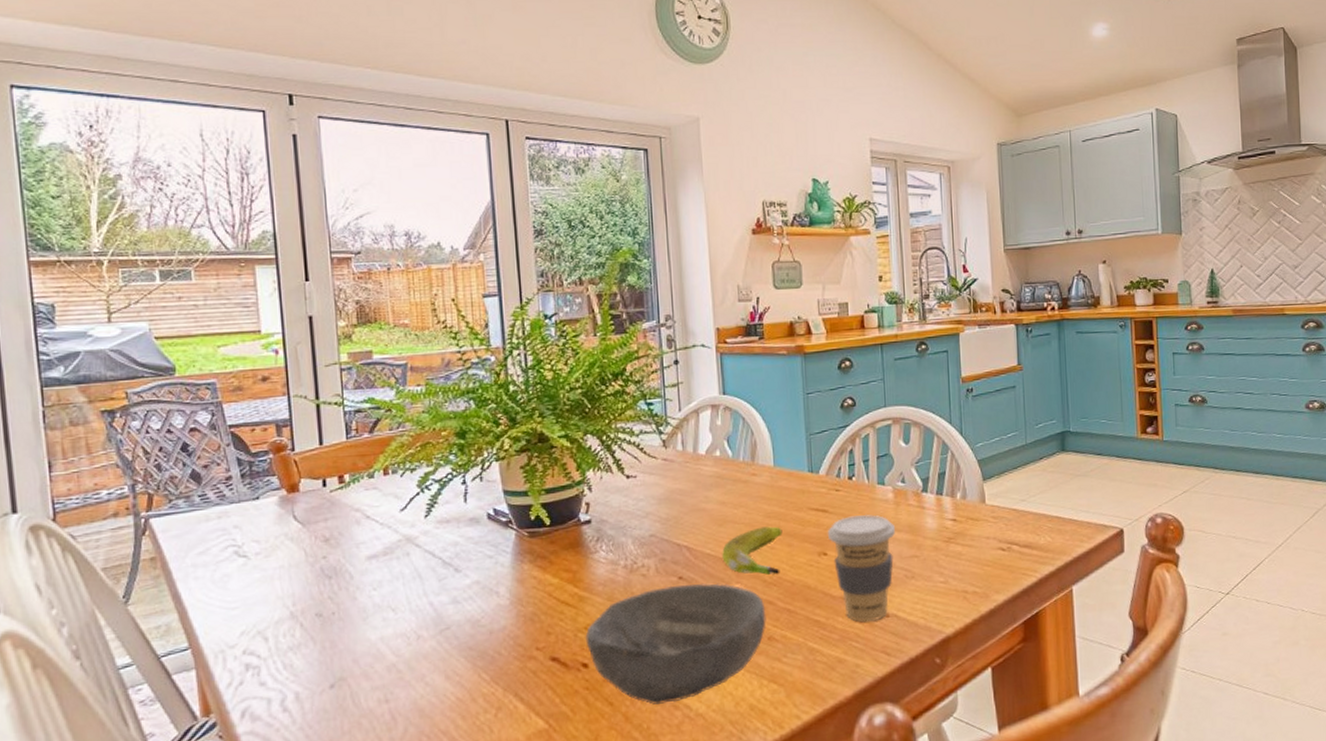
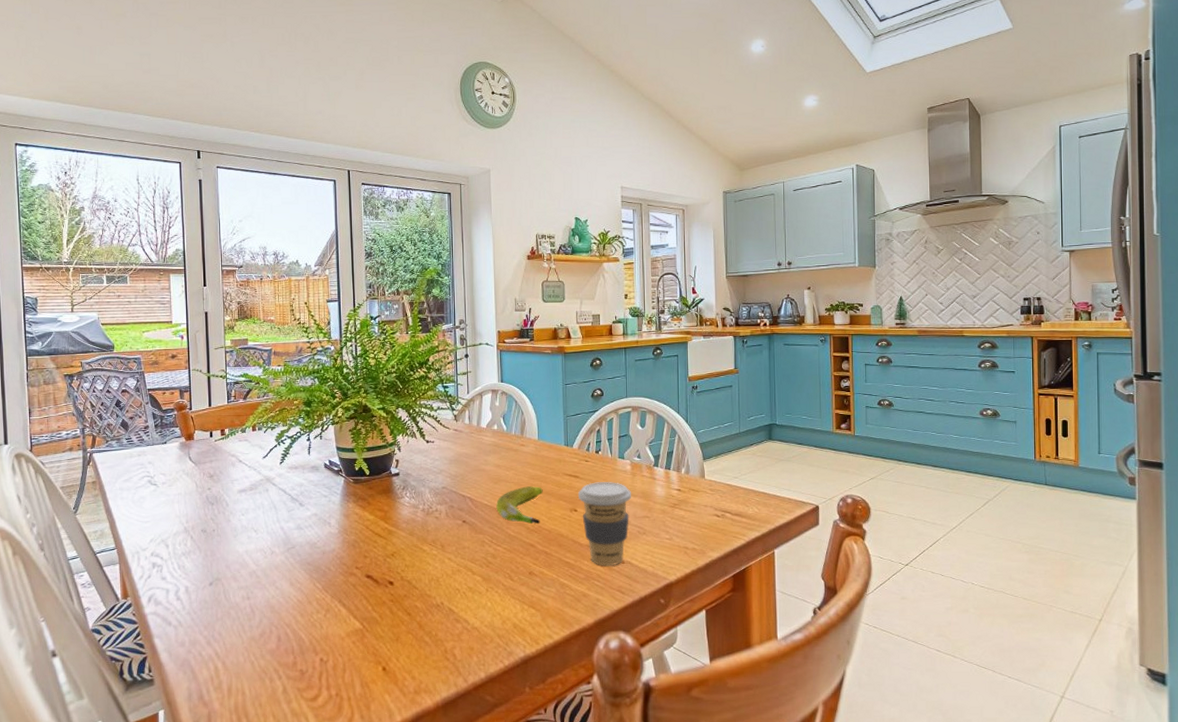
bowl: present [585,583,766,705] -> none [392,526,528,617]

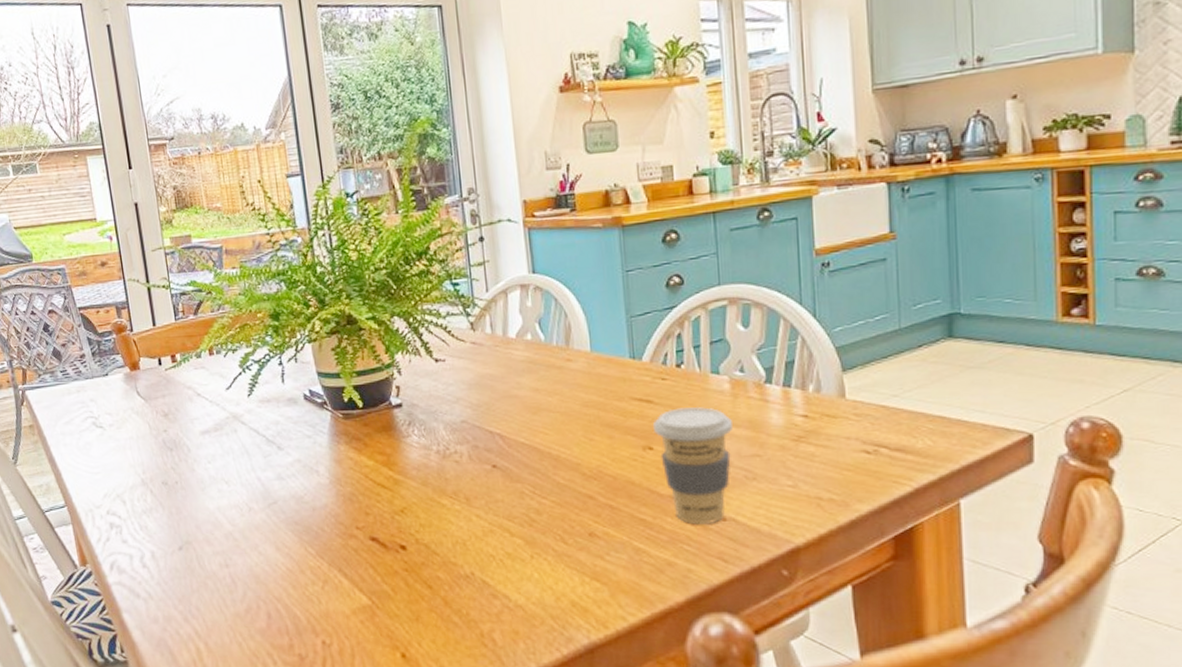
banana: present [496,486,543,525] -> none [537,416,602,469]

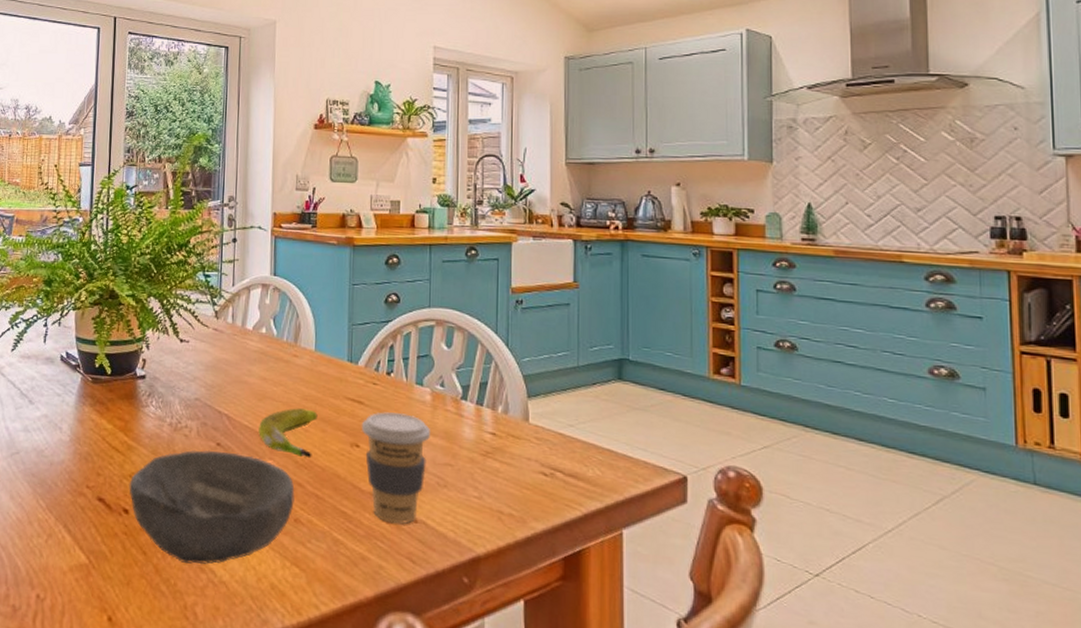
bowl: none [402,472,587,591] -> present [129,449,295,565]
banana: none [537,416,602,469] -> present [258,408,318,459]

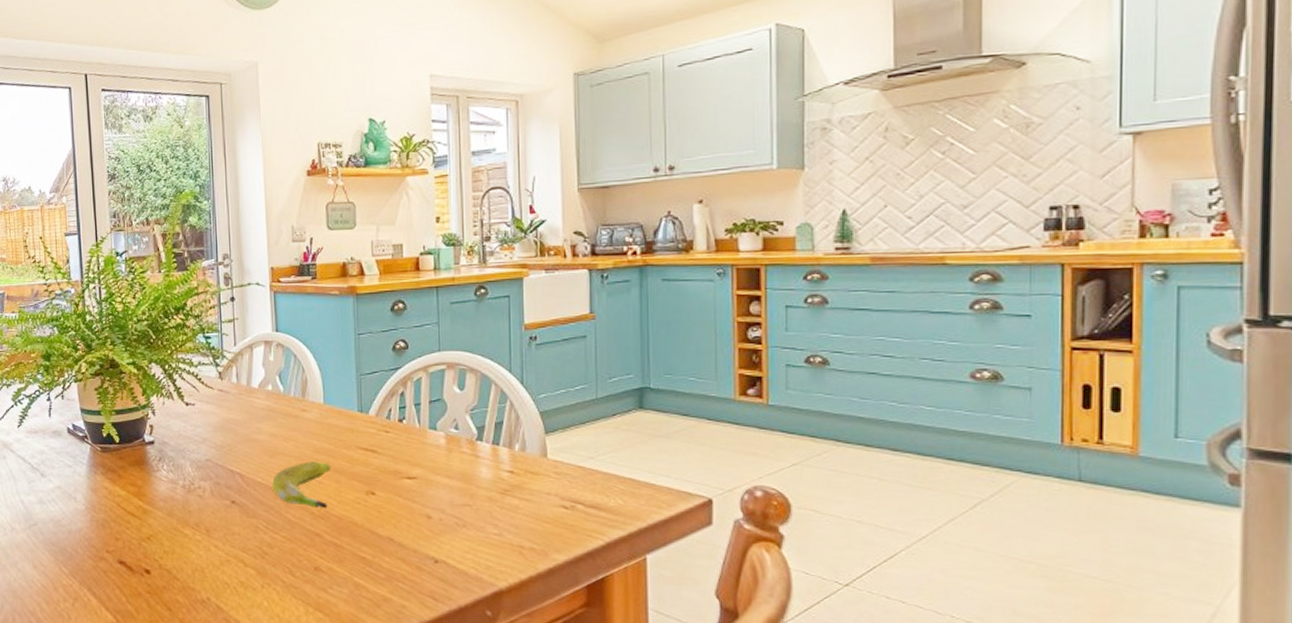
bowl: present [129,449,295,565] -> none [148,508,313,616]
coffee cup: present [362,412,430,524] -> none [376,457,446,565]

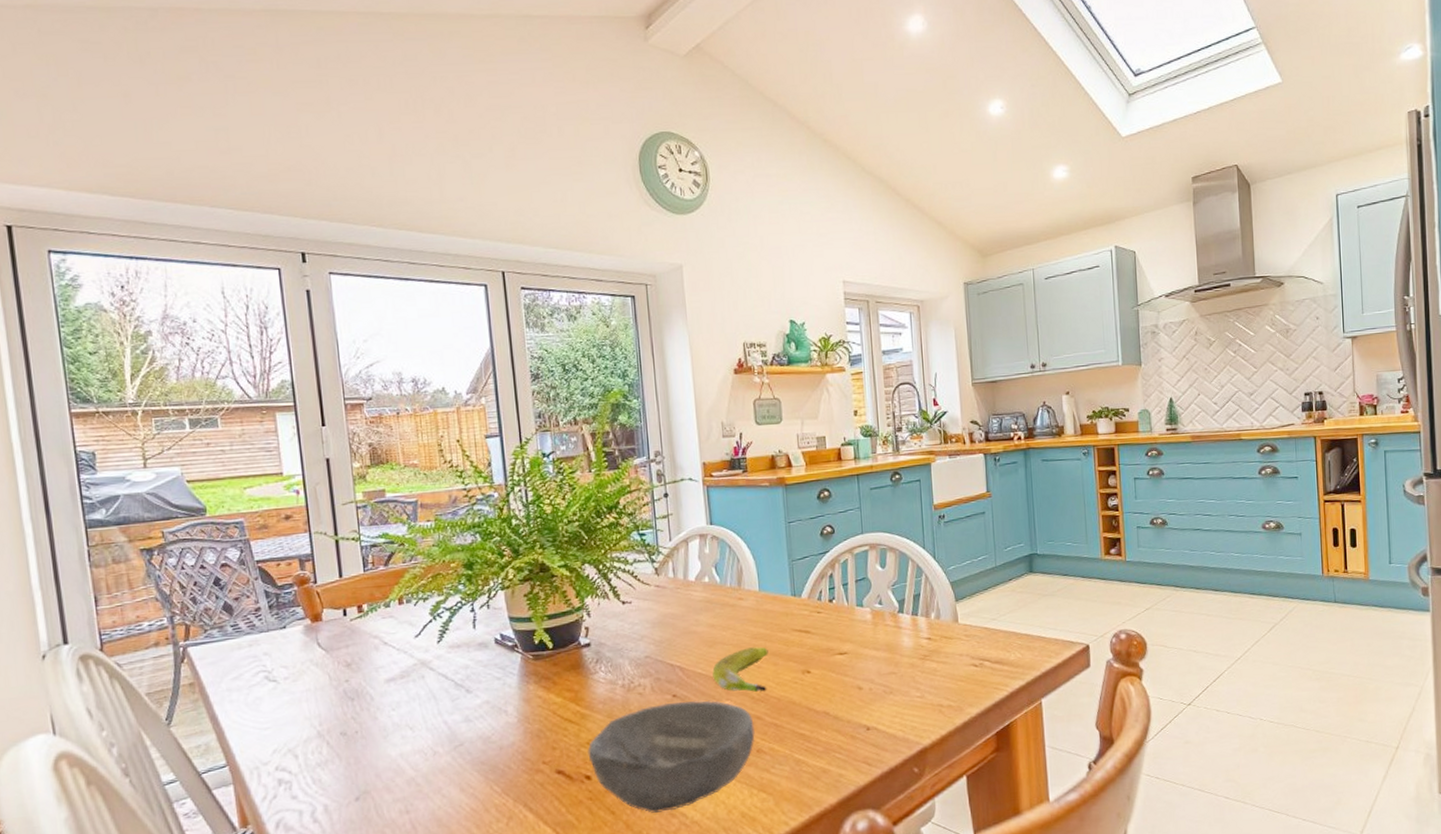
bowl: none [148,508,313,616] -> present [587,700,755,813]

